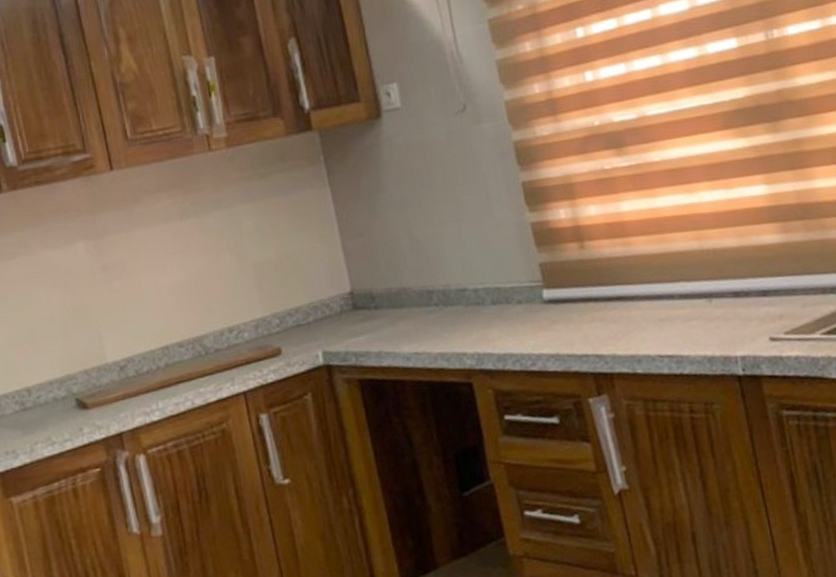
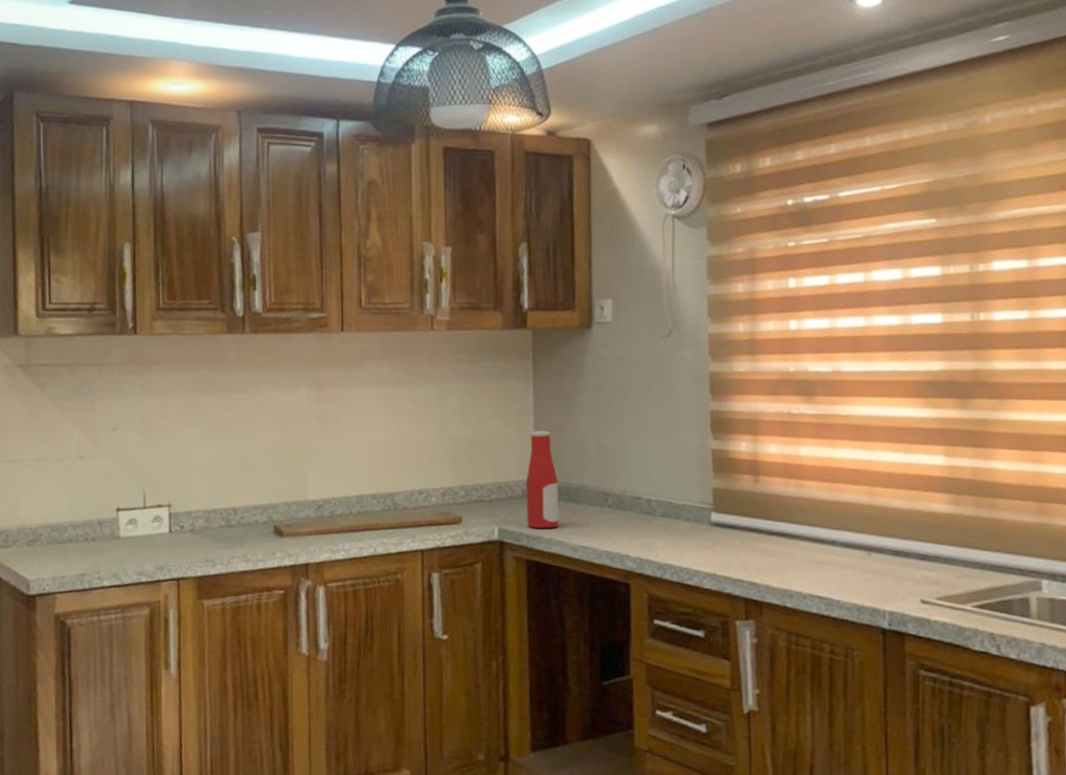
bottle: none [337,236,386,344] -> present [525,430,559,529]

